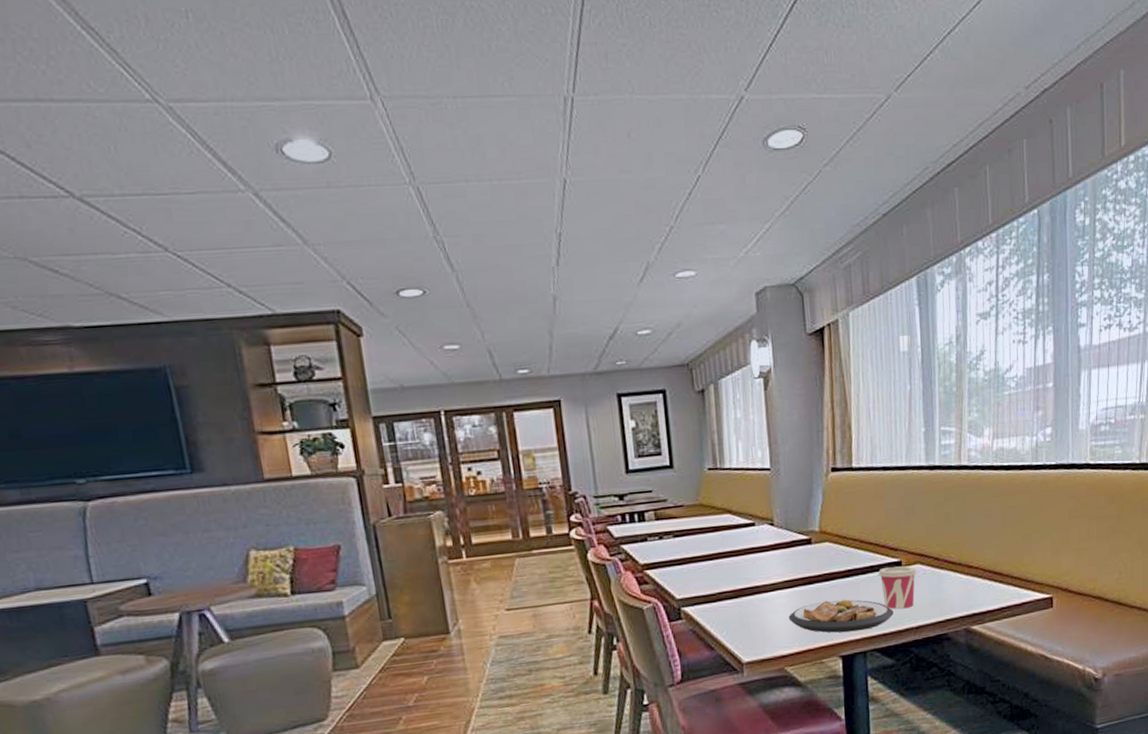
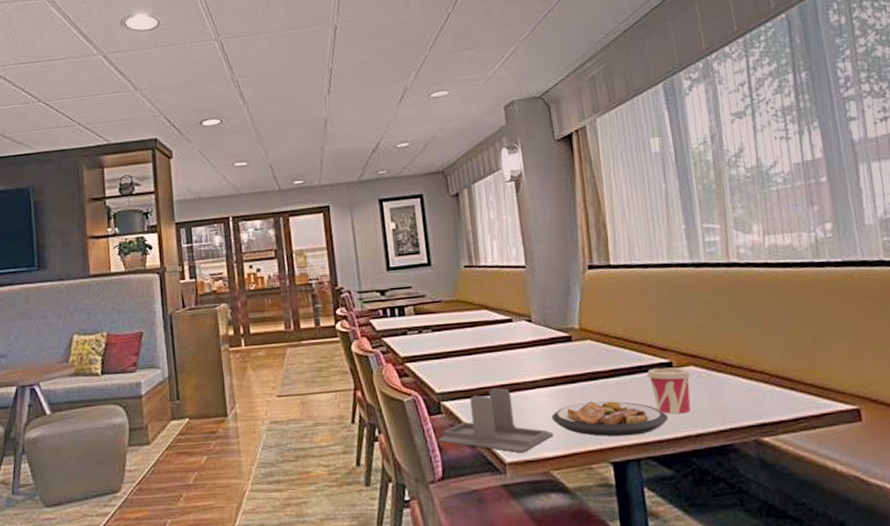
napkin holder: none [677,591,790,653] -> present [437,388,554,453]

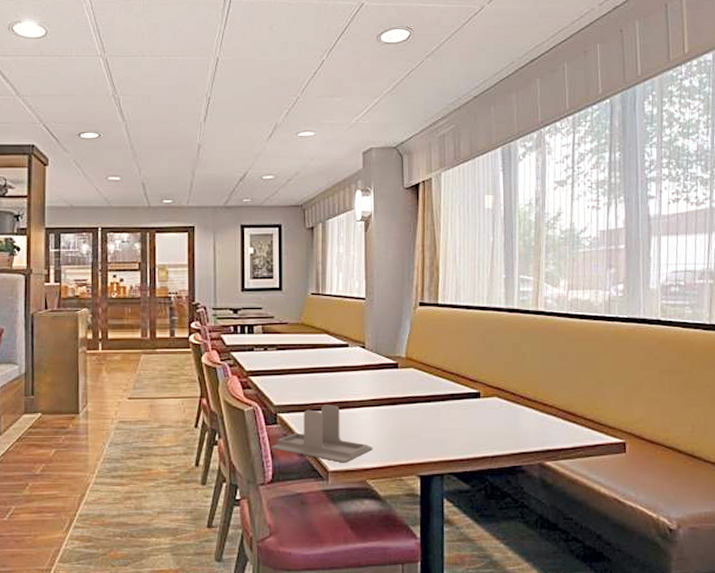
plate: present [551,401,668,437] -> none [373,422,471,454]
cup: present [646,367,691,414] -> none [457,396,494,438]

